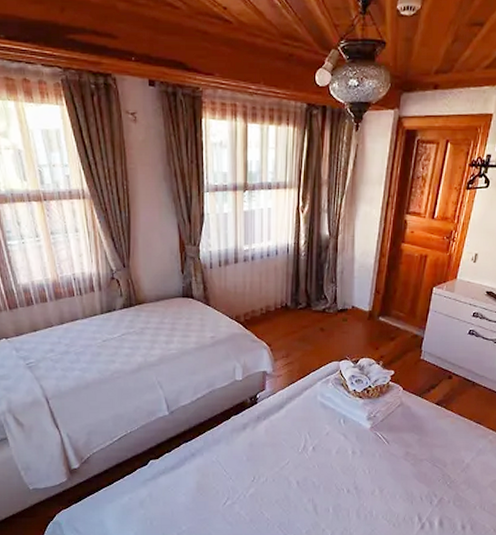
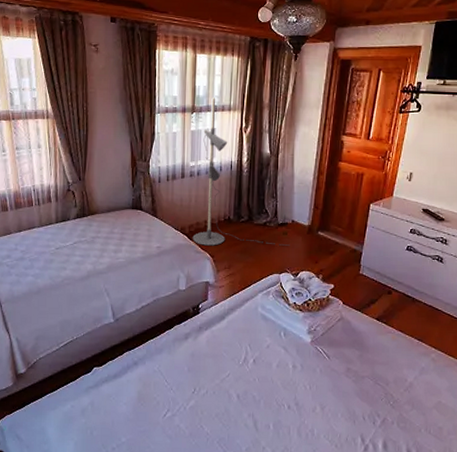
floor lamp: none [248,174,349,334] -> present [192,98,290,246]

